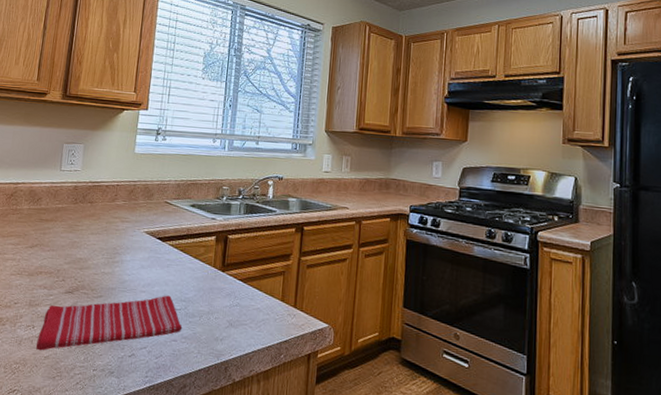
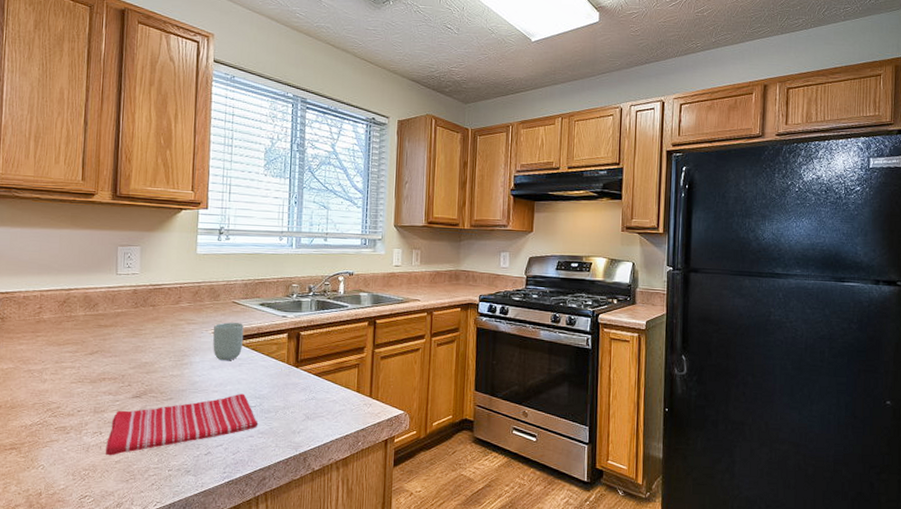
cup: none [143,222,174,261] -> present [213,322,244,361]

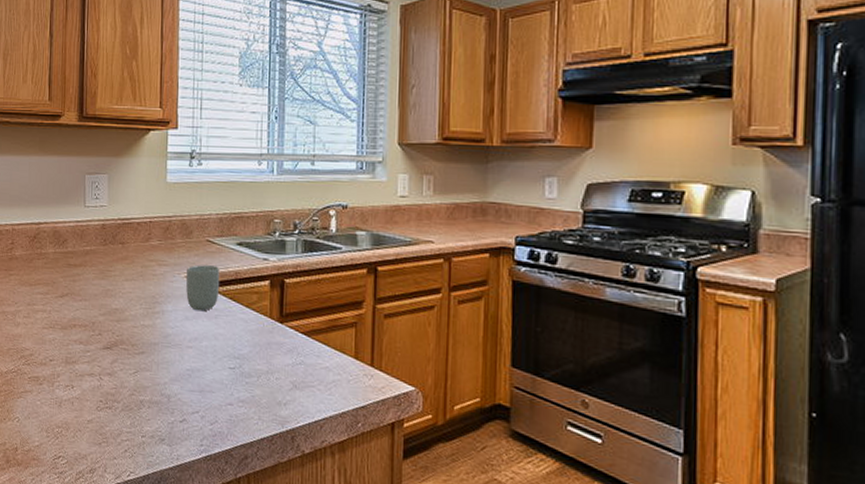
dish towel: present [106,393,259,456] -> none [78,351,239,414]

